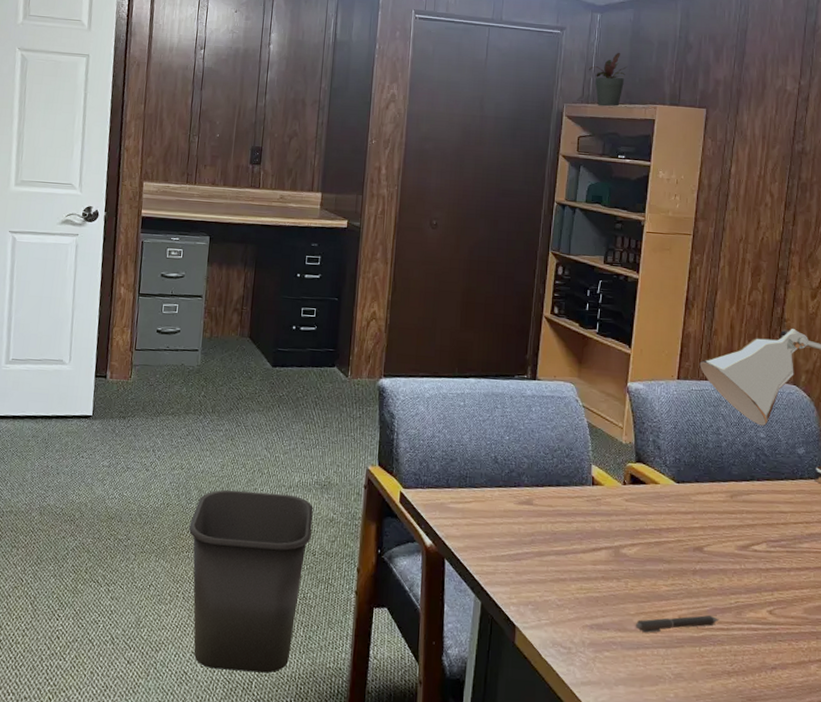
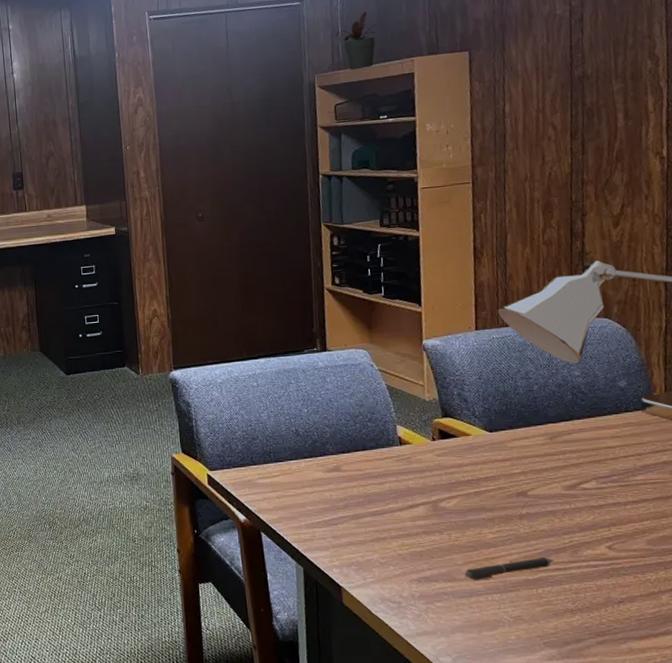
waste bin: present [189,489,313,673] -> none [14,489,129,652]

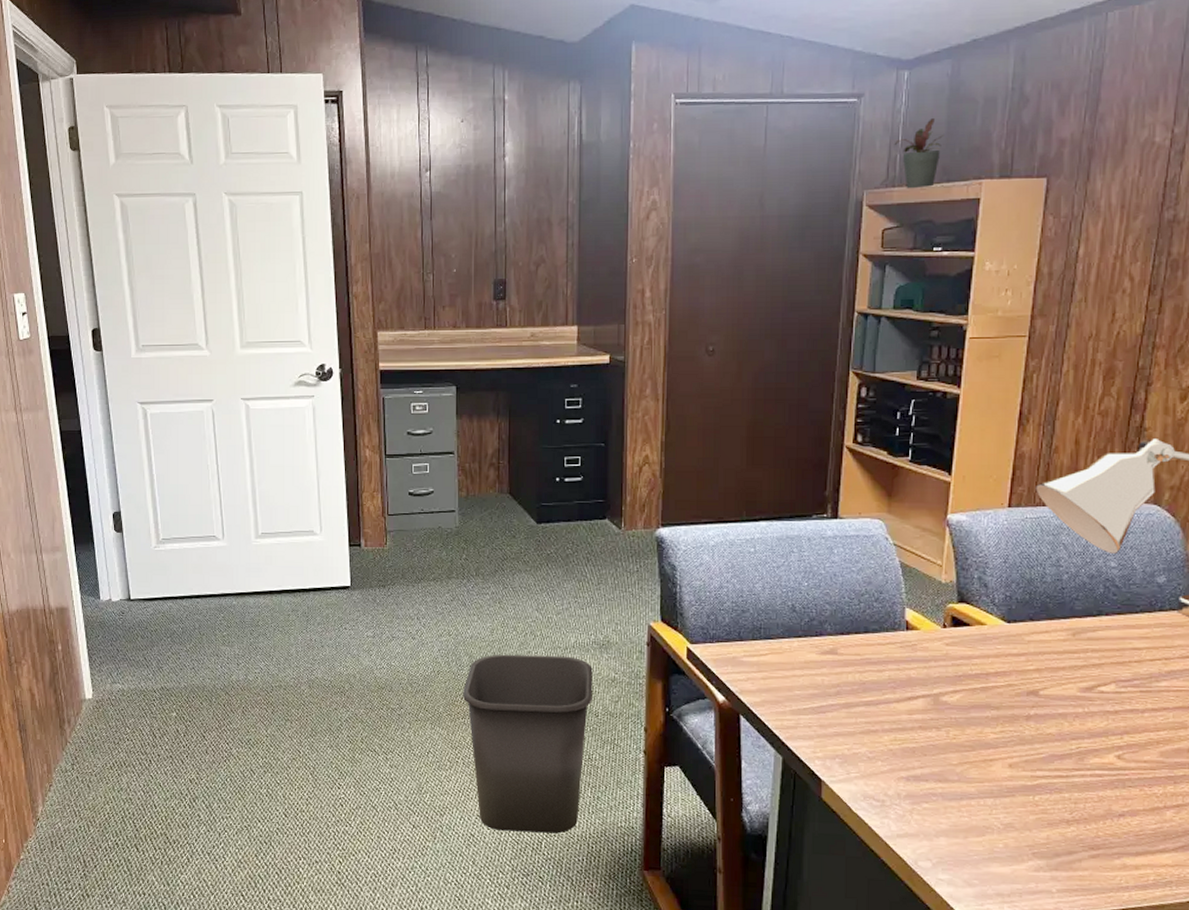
waste bin: none [14,489,129,652] -> present [463,654,593,834]
pen: present [464,558,554,581] -> none [958,763,1057,783]

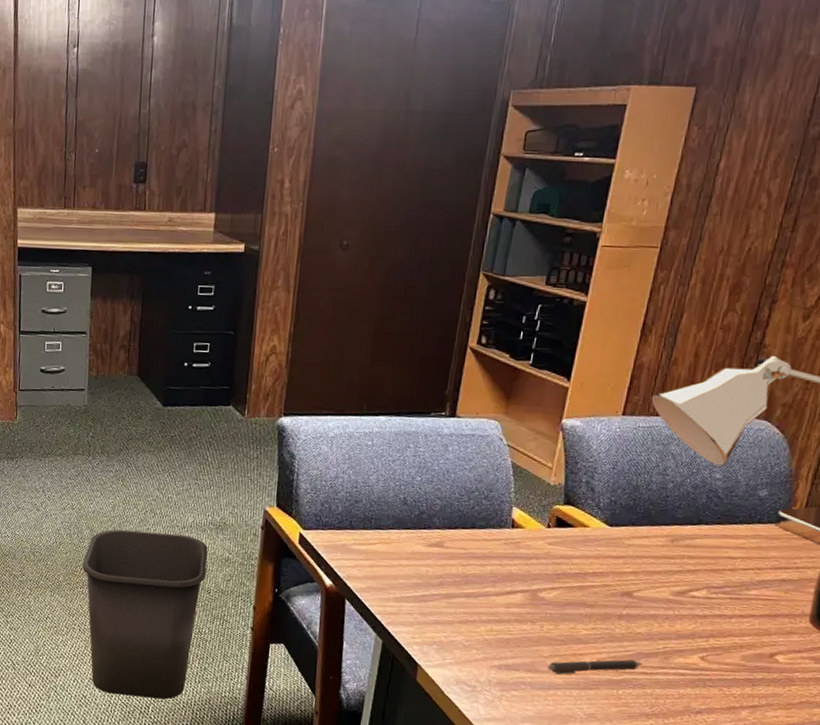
potted plant: present [894,119,944,189] -> none [545,19,598,91]
pen: none [958,763,1057,783] -> present [547,659,643,675]

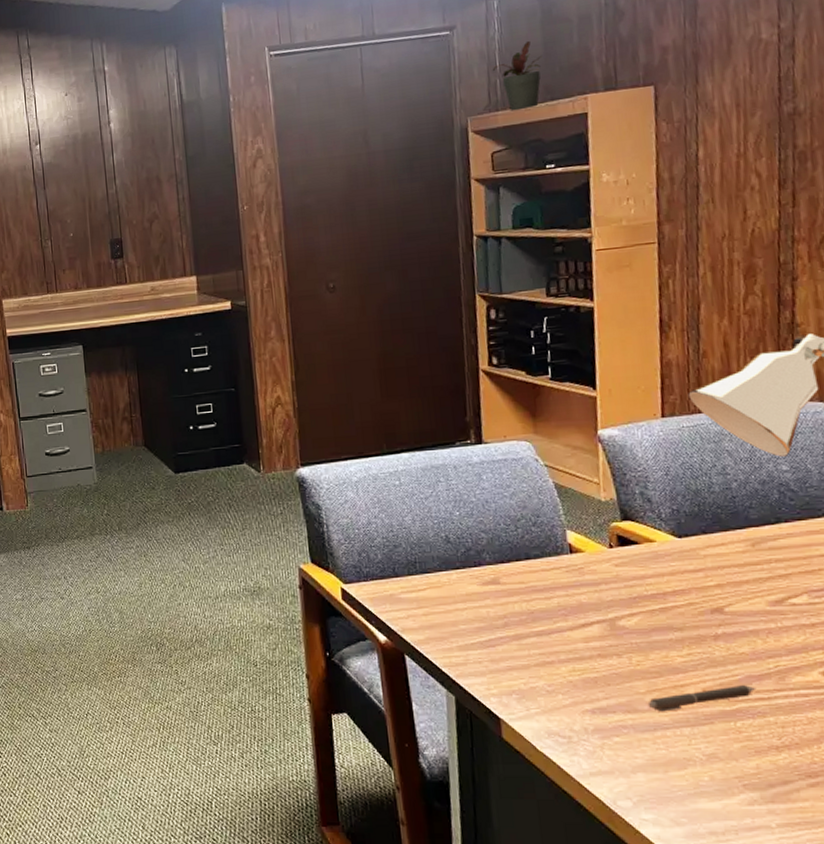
waste bin: present [82,529,208,700] -> none [116,605,249,792]
potted plant: none [545,19,598,91] -> present [492,41,542,111]

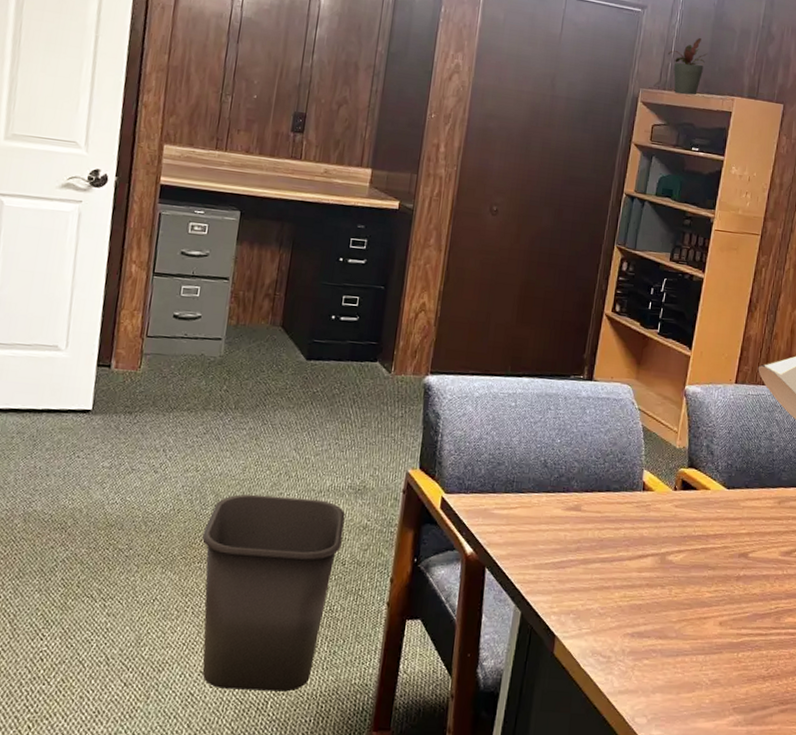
waste bin: none [116,605,249,792] -> present [202,494,346,692]
pen: present [647,685,757,712] -> none [676,621,759,640]

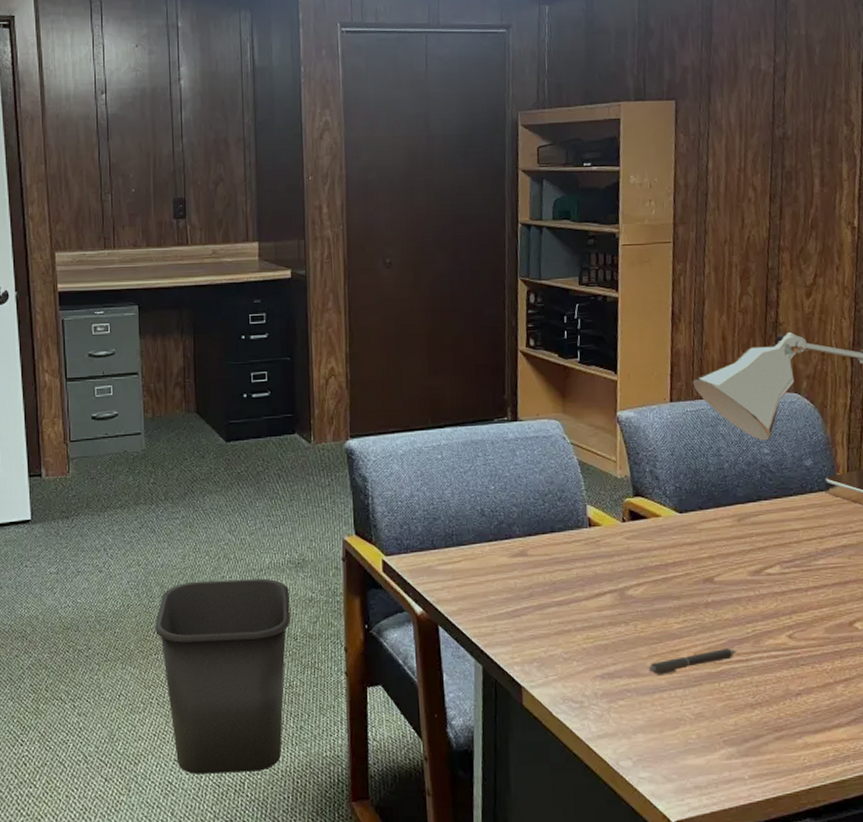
potted plant: present [667,38,708,96] -> none [541,48,585,110]
pen: none [676,621,759,640] -> present [648,649,737,676]

